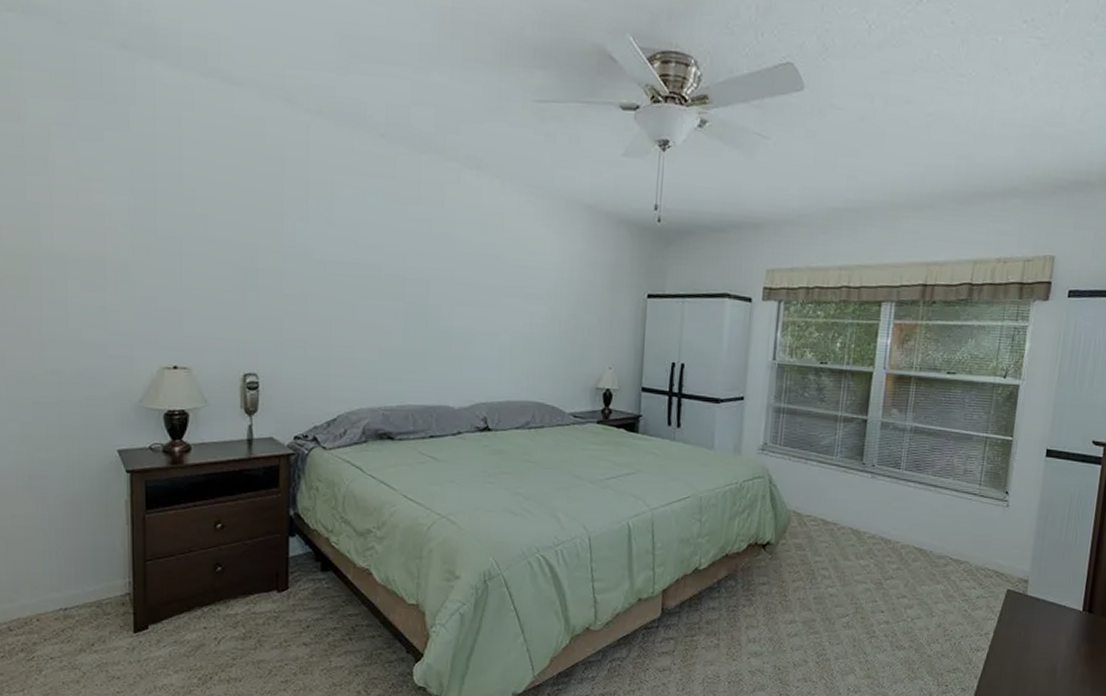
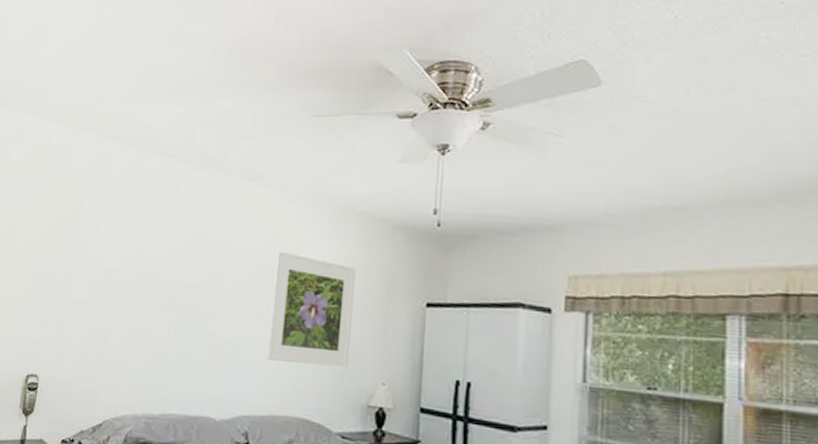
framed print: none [500,243,584,355] -> present [266,251,357,368]

